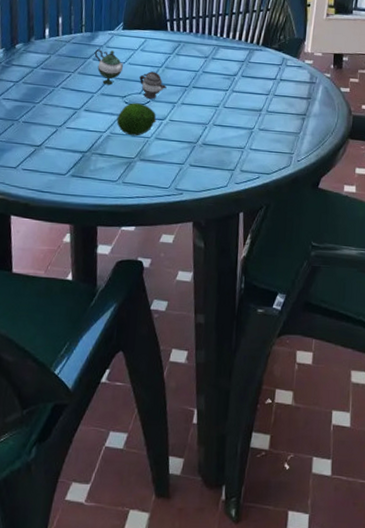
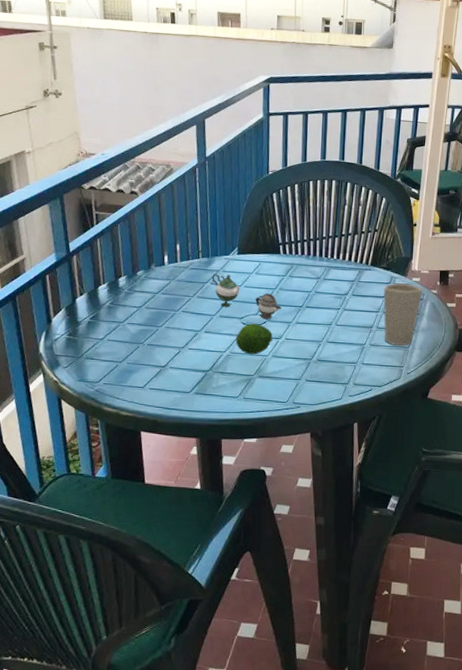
cup: none [274,65,315,132] -> present [383,283,422,346]

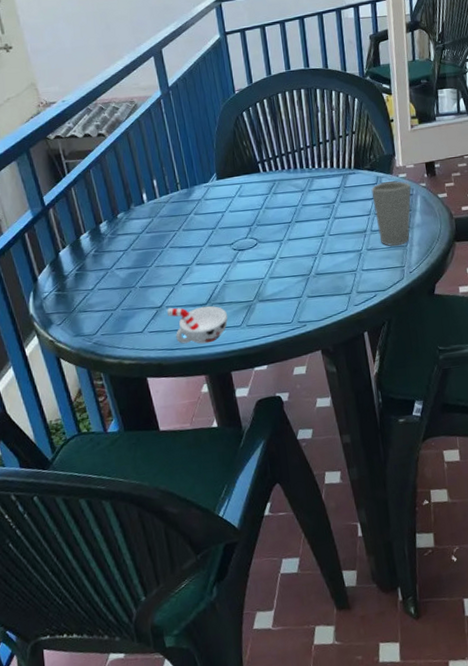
cup: none [170,369,227,409] -> present [167,305,228,344]
teapot: present [212,274,282,319] -> none [194,202,271,241]
fruit: present [235,323,273,355] -> none [228,247,268,280]

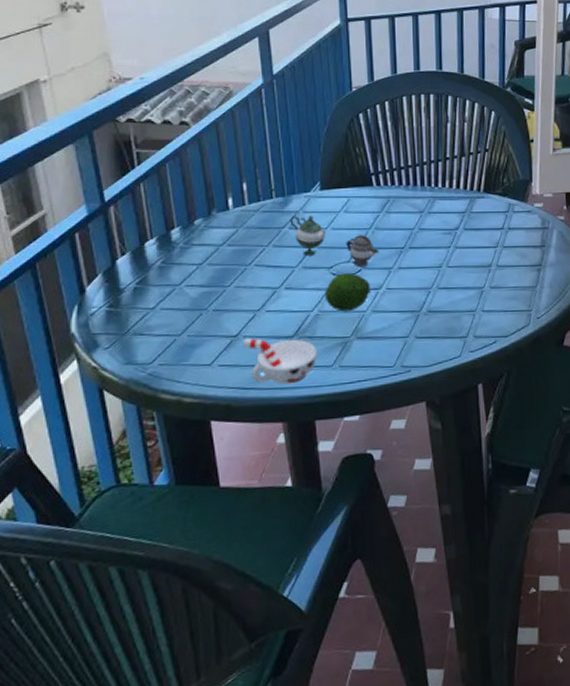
teapot: none [194,202,271,241] -> present [290,216,379,266]
fruit: none [228,247,268,280] -> present [324,273,372,312]
cup: present [371,181,411,247] -> none [501,211,547,286]

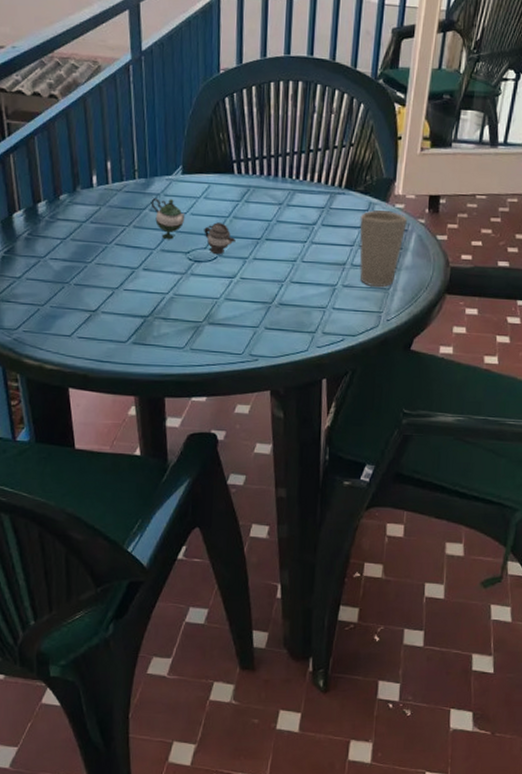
cup: present [244,338,318,385] -> none [102,314,171,361]
fruit: present [324,273,372,312] -> none [180,259,226,297]
cup: none [501,211,547,286] -> present [359,210,407,288]

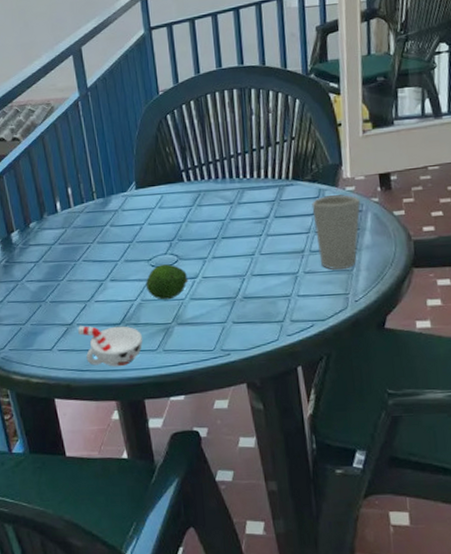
cup: none [102,314,171,361] -> present [78,326,143,367]
teapot: present [150,198,236,254] -> none [110,213,193,258]
fruit: none [180,259,226,297] -> present [145,264,189,300]

